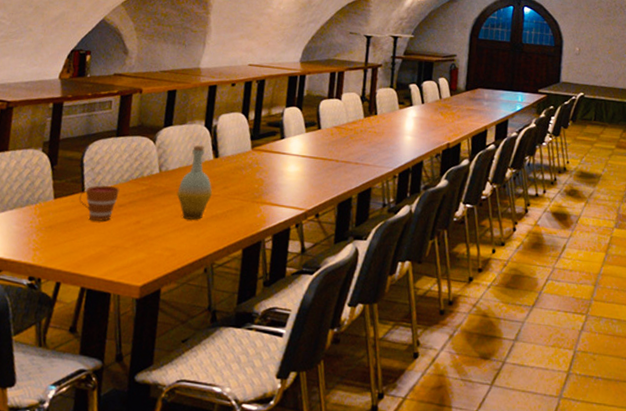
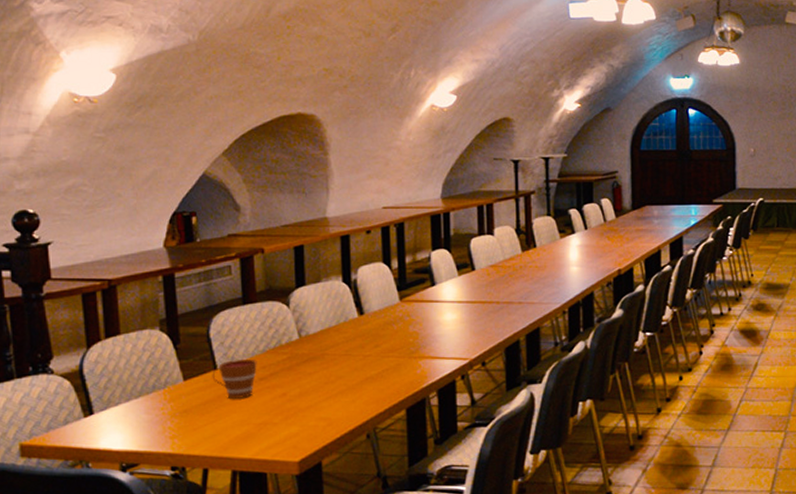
bottle: present [177,145,213,220] -> none [323,304,363,385]

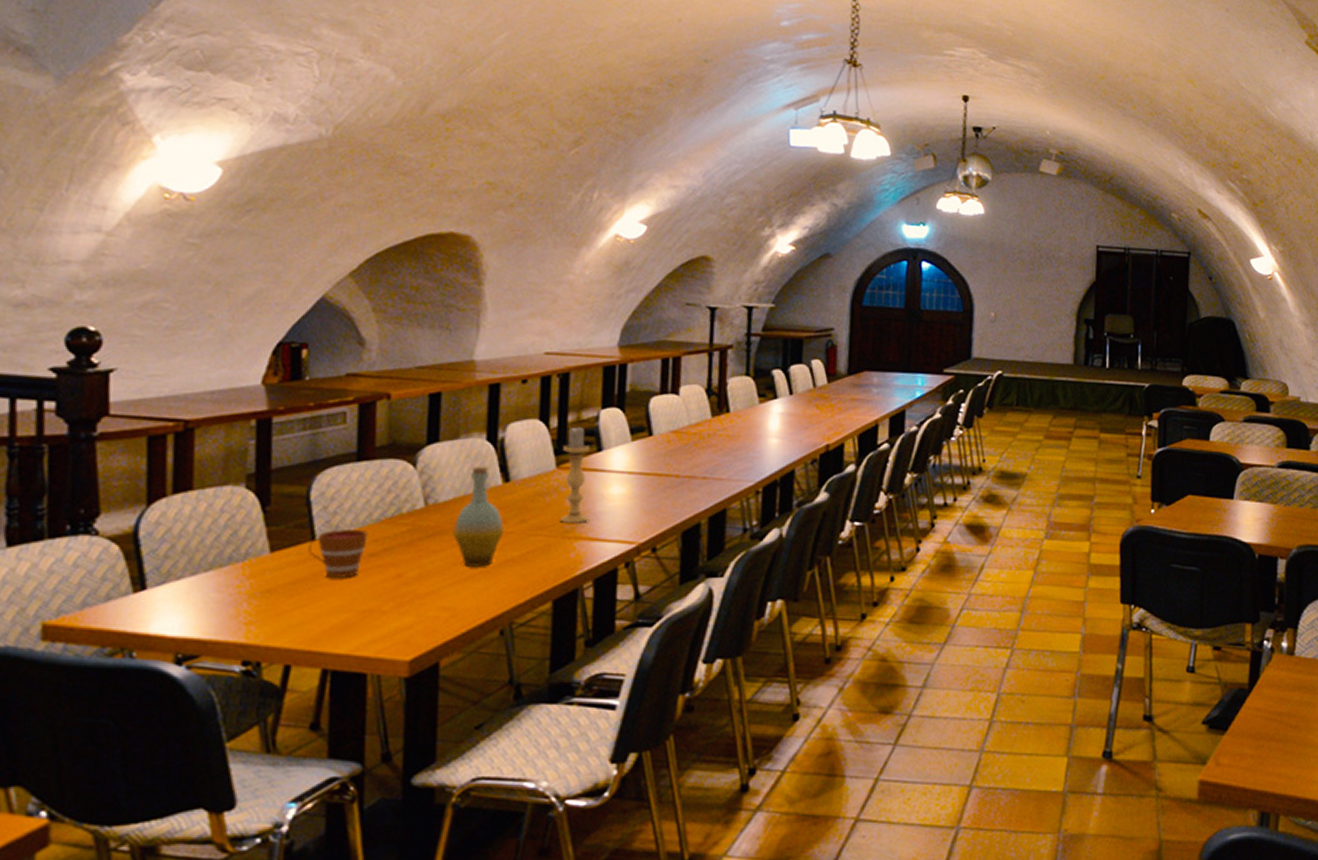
bottle: none [323,304,363,385] -> present [453,467,505,567]
candle holder: none [404,266,429,346] -> present [559,426,591,523]

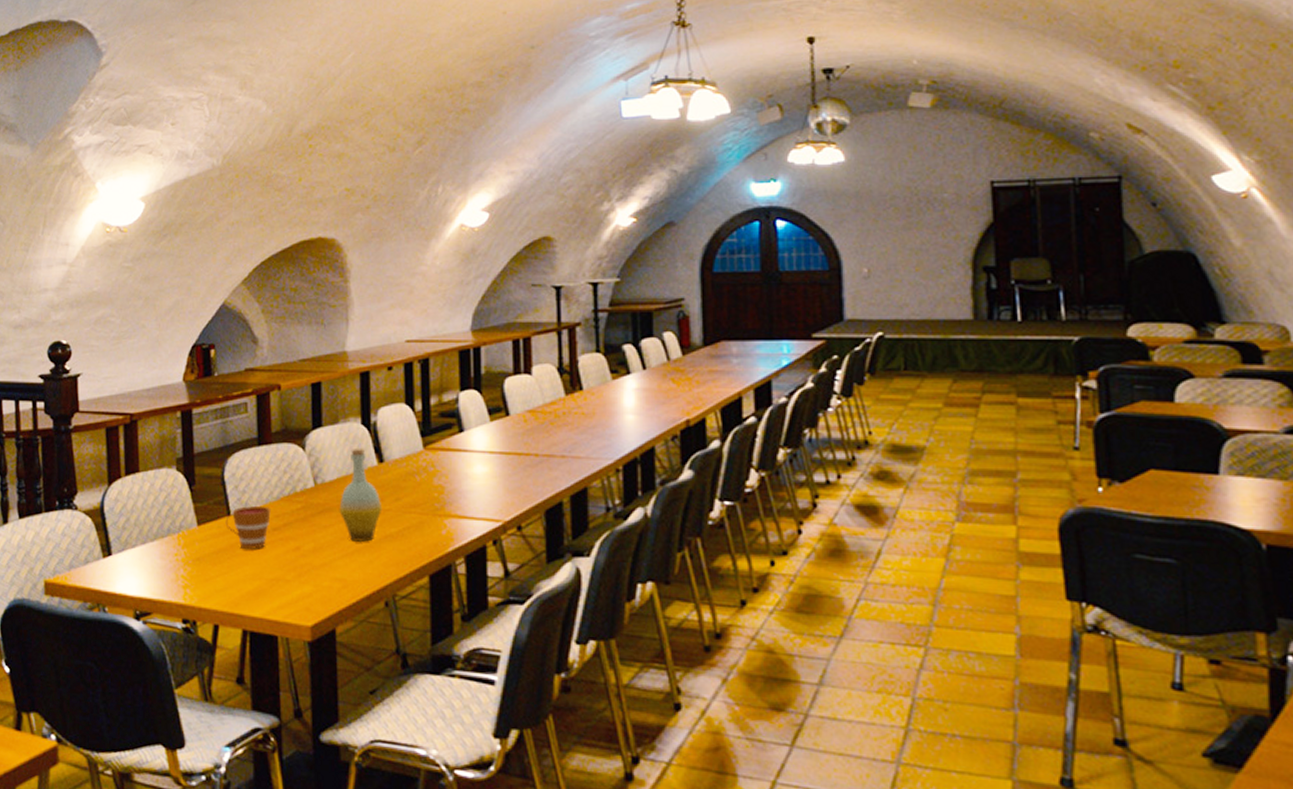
candle holder: present [559,426,591,523] -> none [428,409,456,502]

